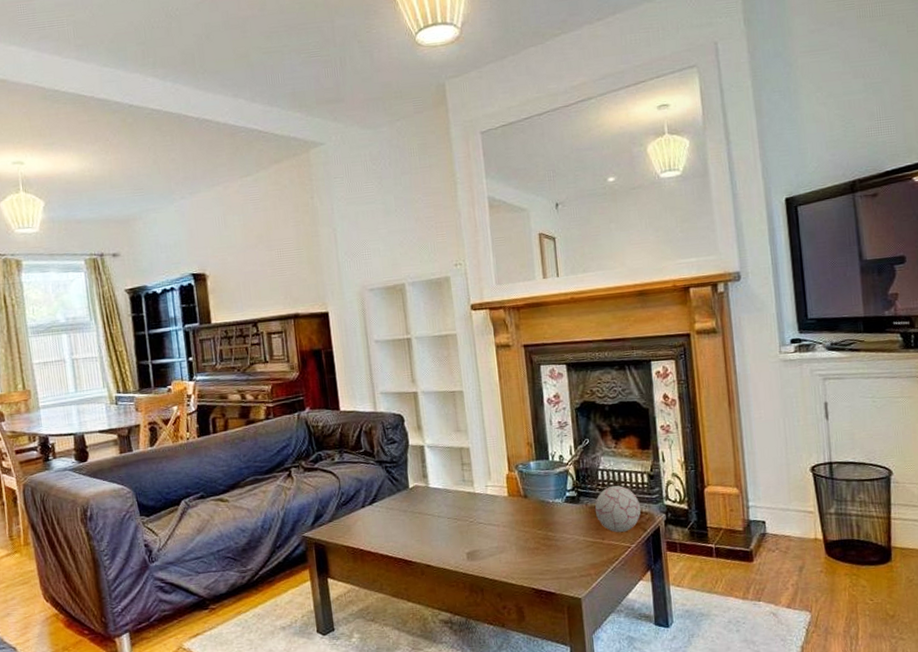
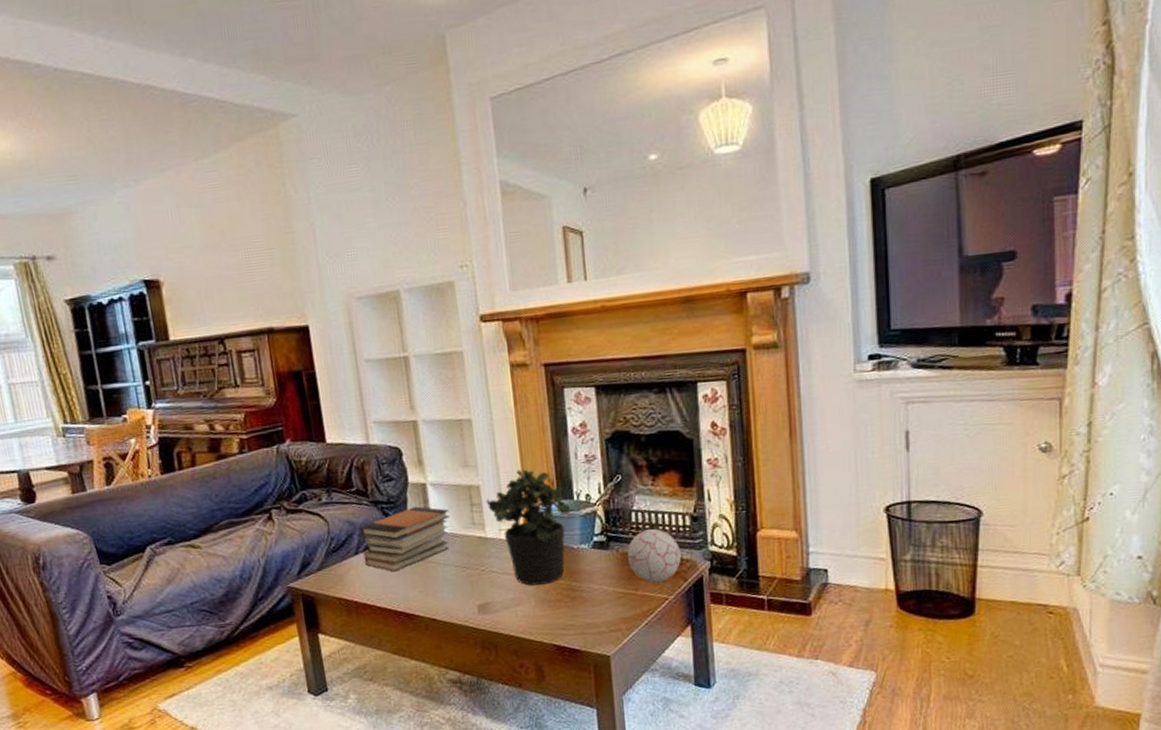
book stack: none [366,465,444,523] -> present [360,506,450,572]
potted plant: none [475,434,547,535] -> present [486,469,572,586]

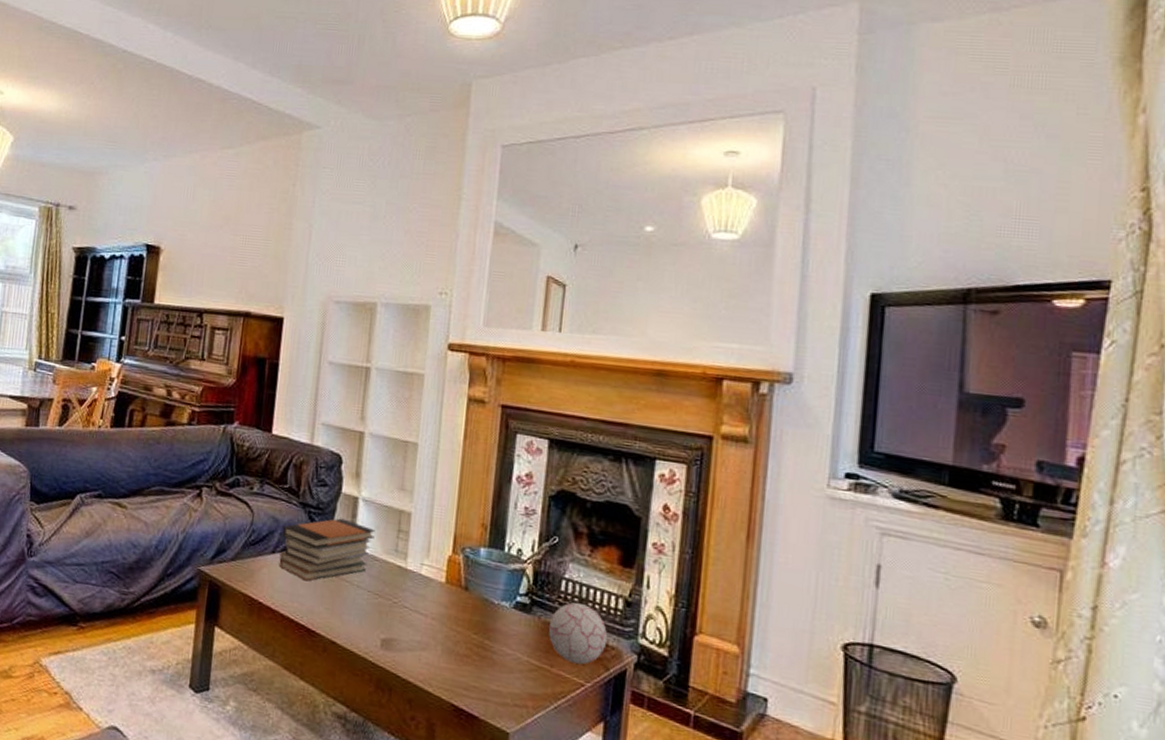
potted plant: present [486,469,572,586] -> none [414,506,500,635]

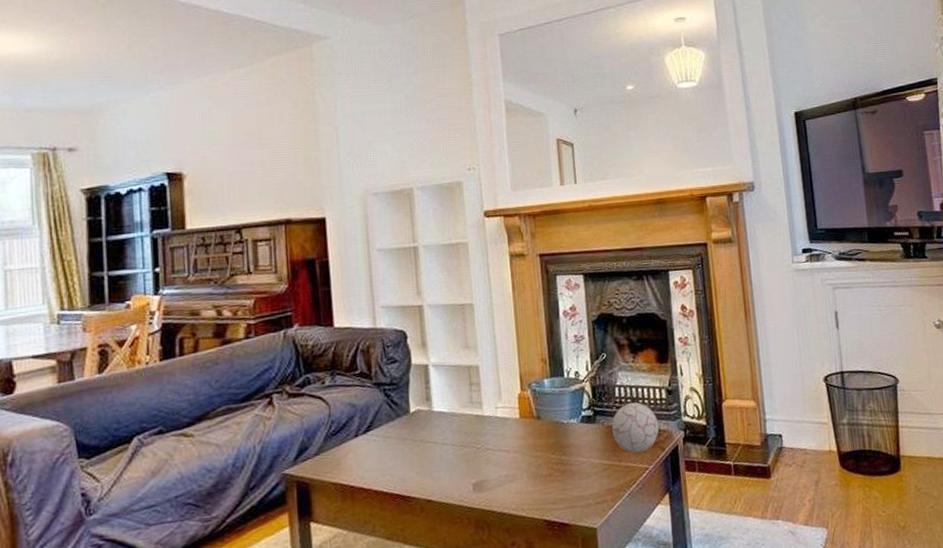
book stack: present [279,518,375,581] -> none [361,387,450,454]

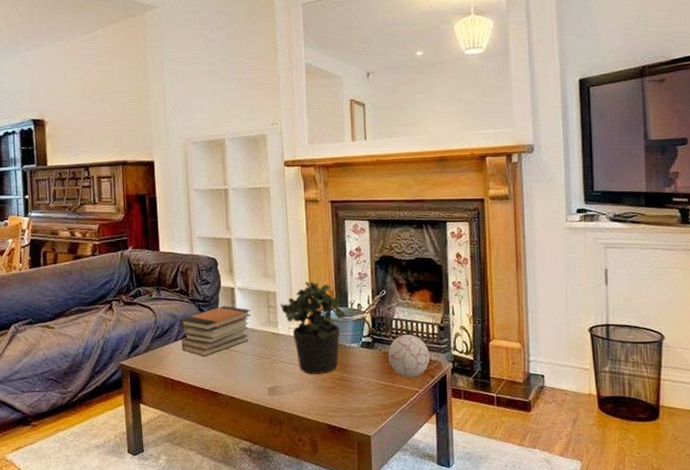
book stack: none [361,387,450,454] -> present [180,305,251,357]
potted plant: none [484,349,562,462] -> present [280,281,346,374]

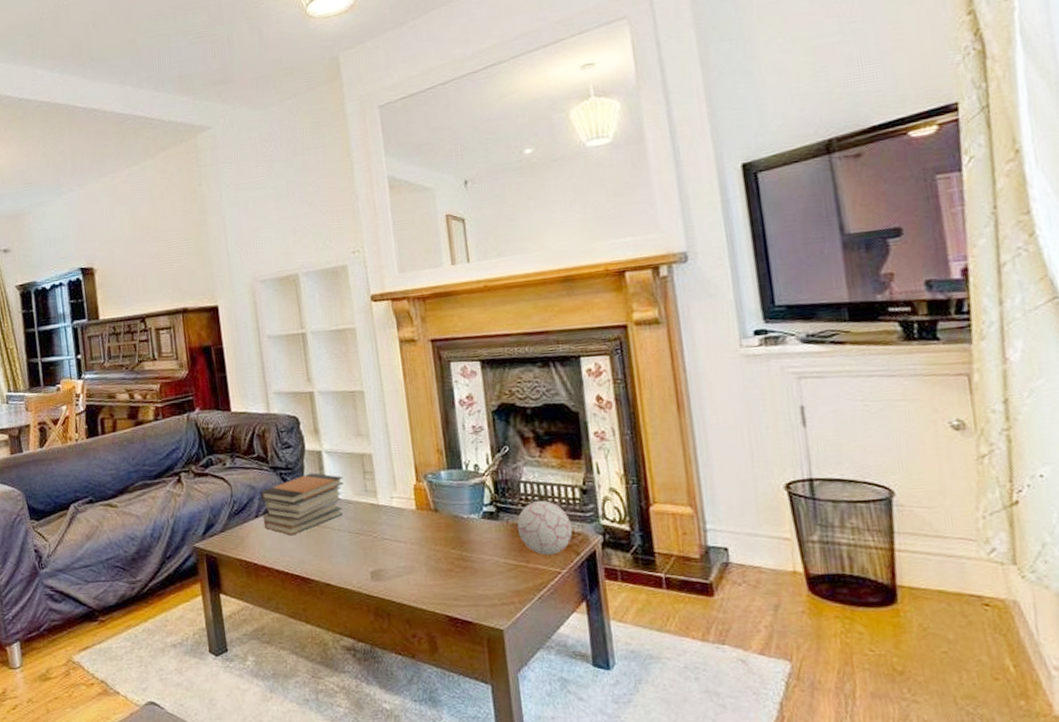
potted plant: present [280,281,346,374] -> none [378,439,461,554]

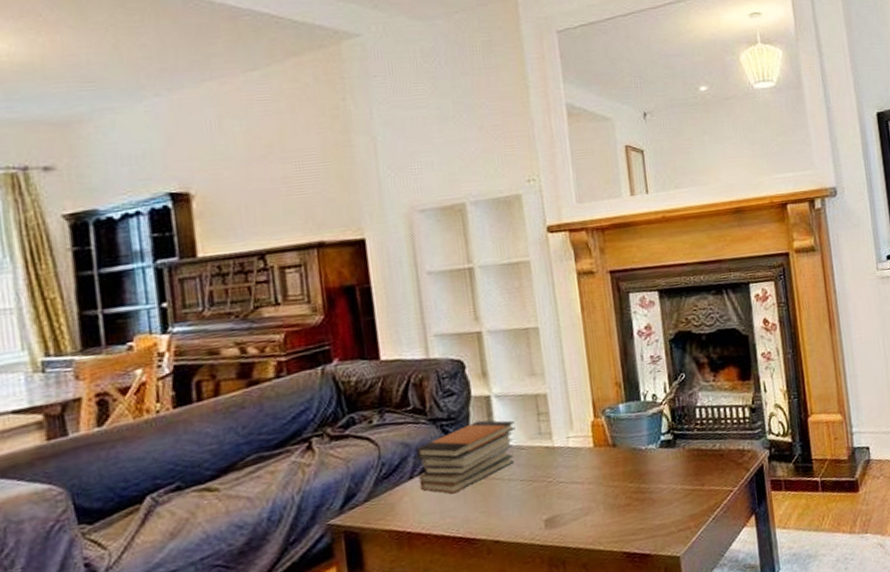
decorative ball: present [517,501,573,556] -> none [692,423,743,476]

